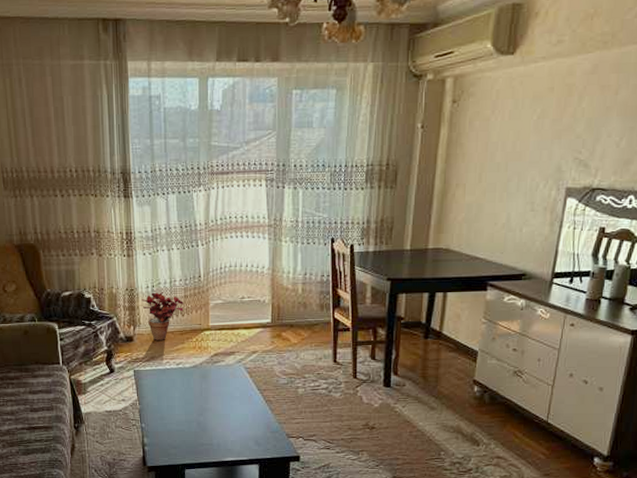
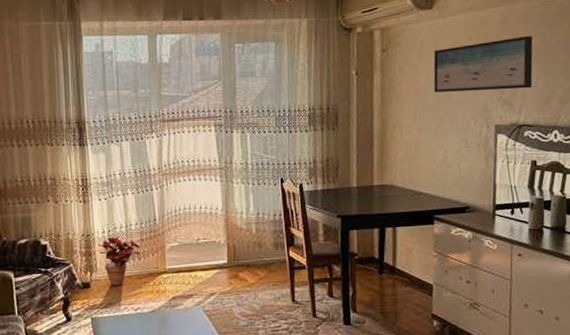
wall art: none [505,88,622,150] -> present [433,36,533,93]

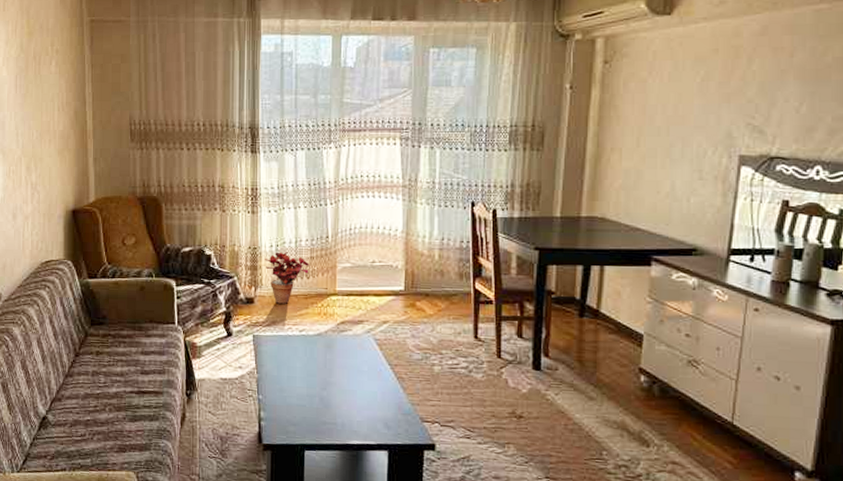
wall art: present [433,36,533,93] -> none [665,51,798,114]

